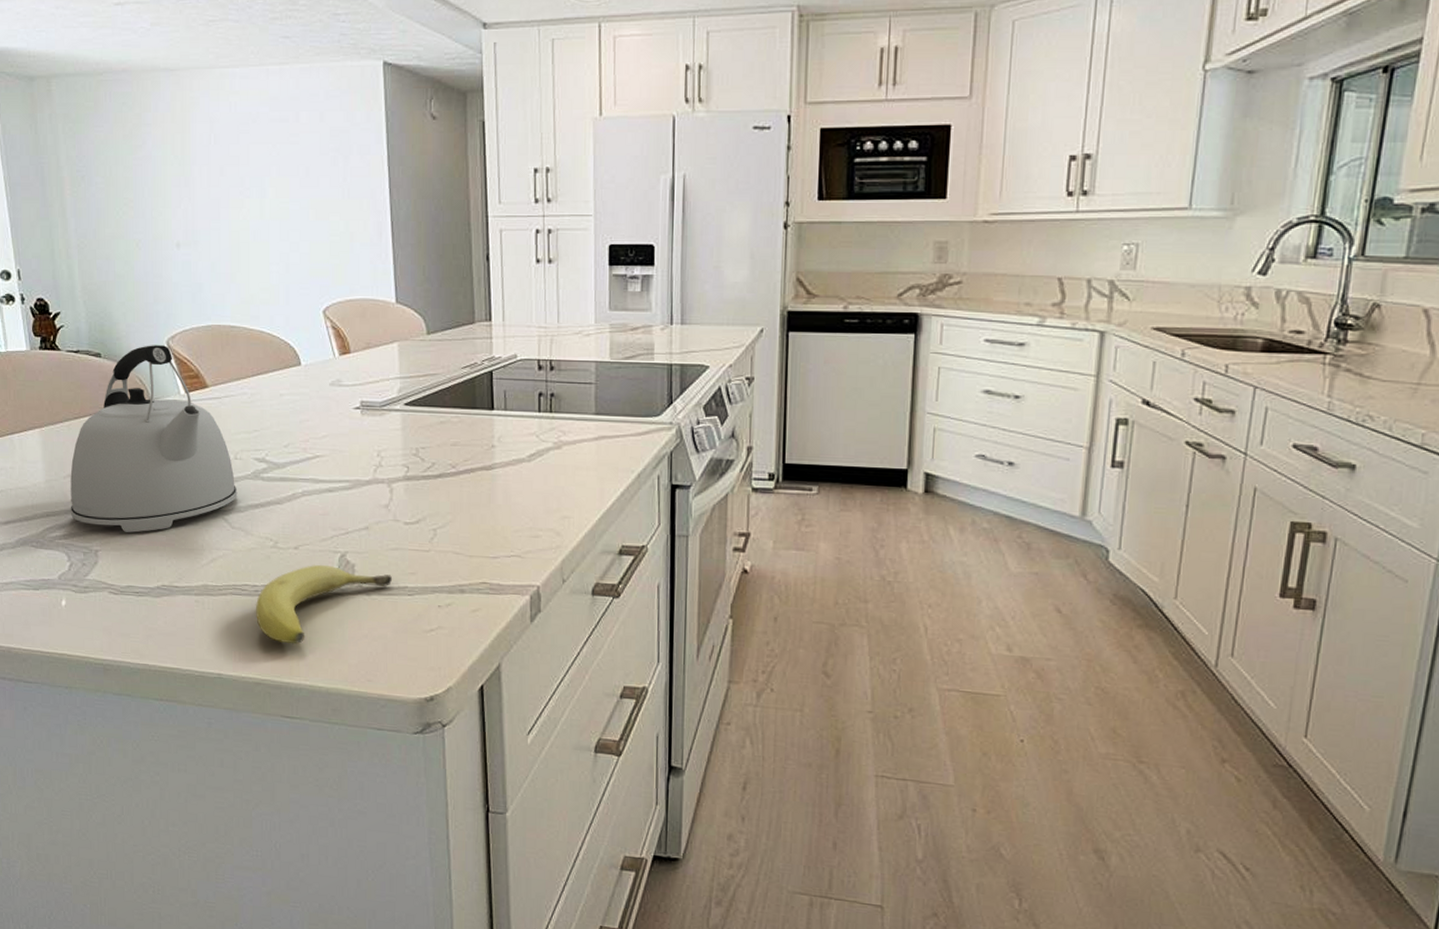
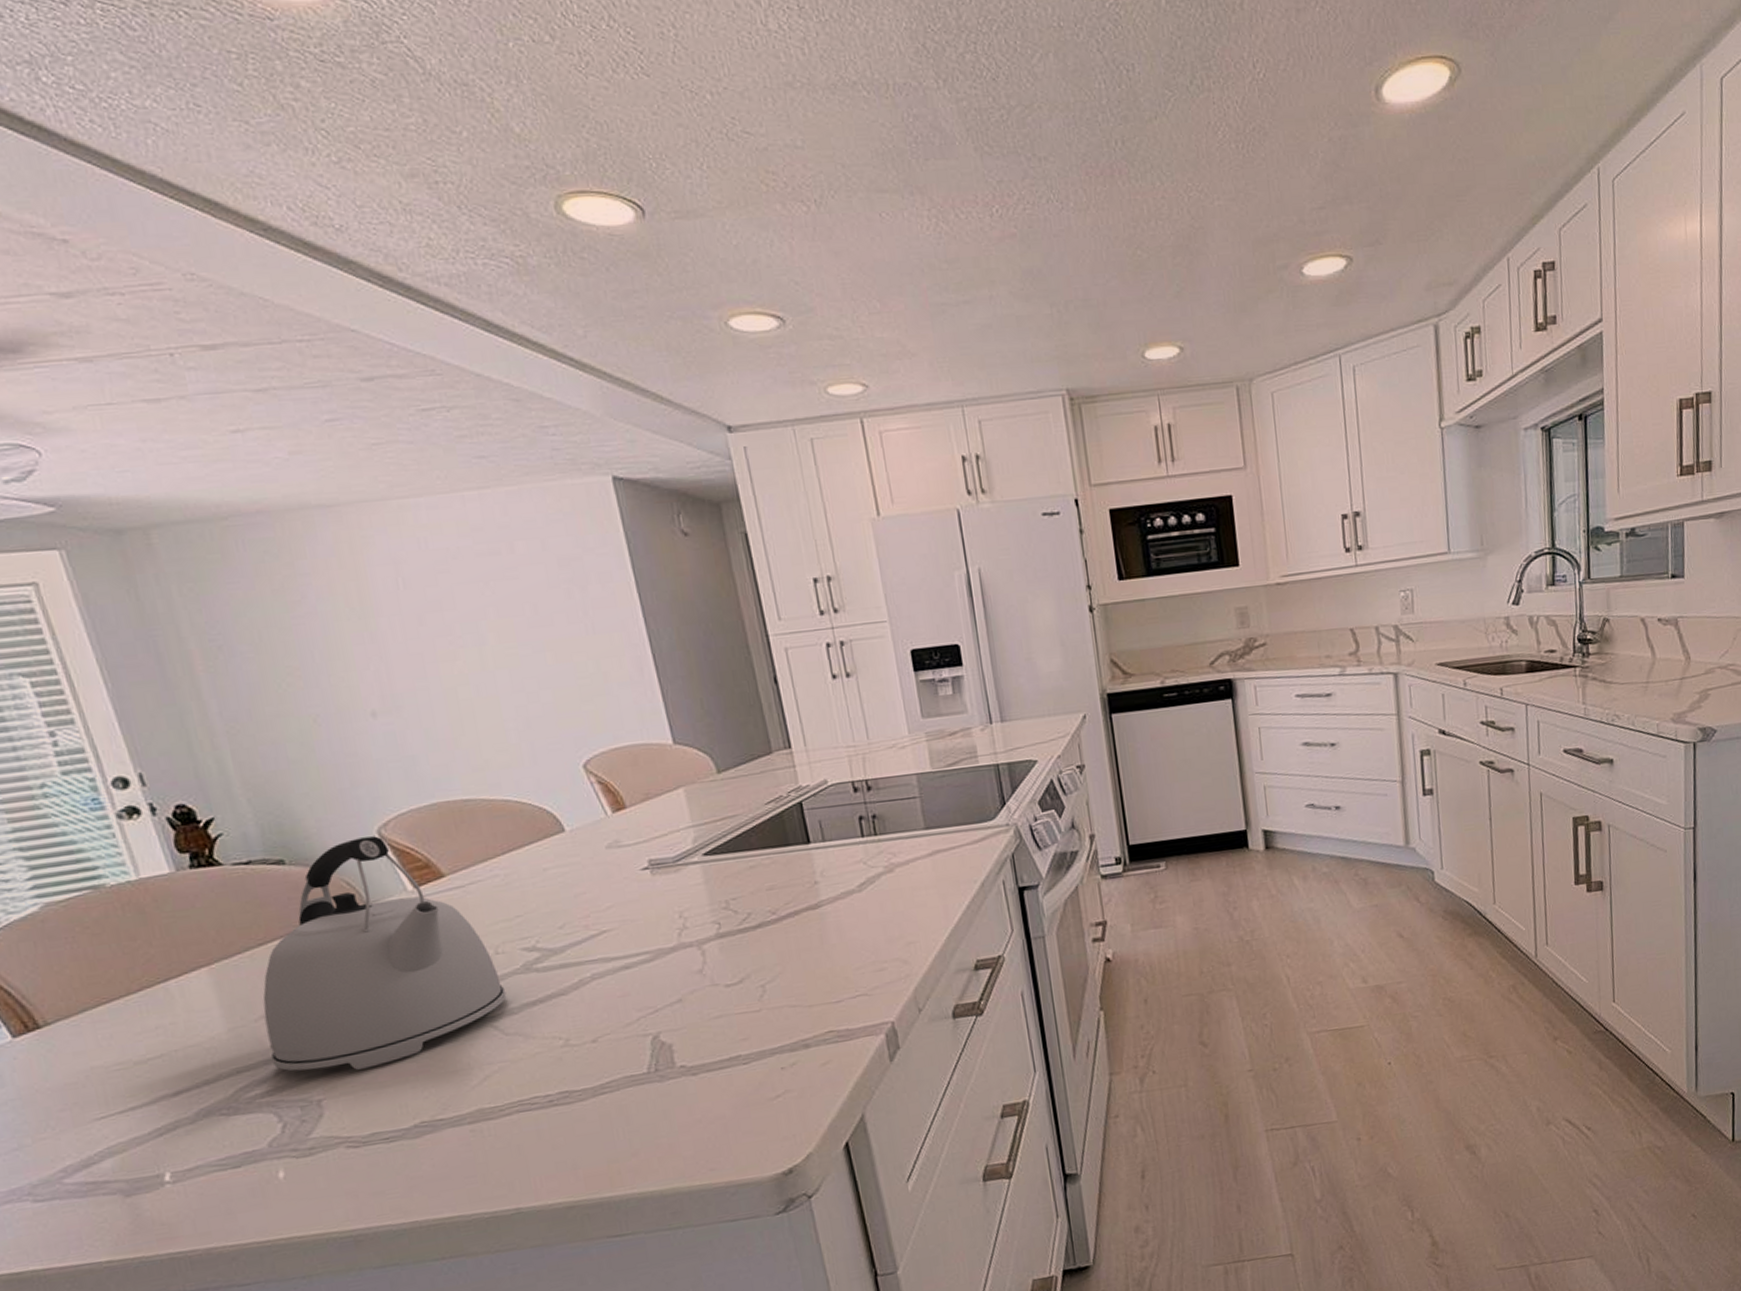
fruit: present [255,564,392,645] -> none [551,1046,721,1154]

